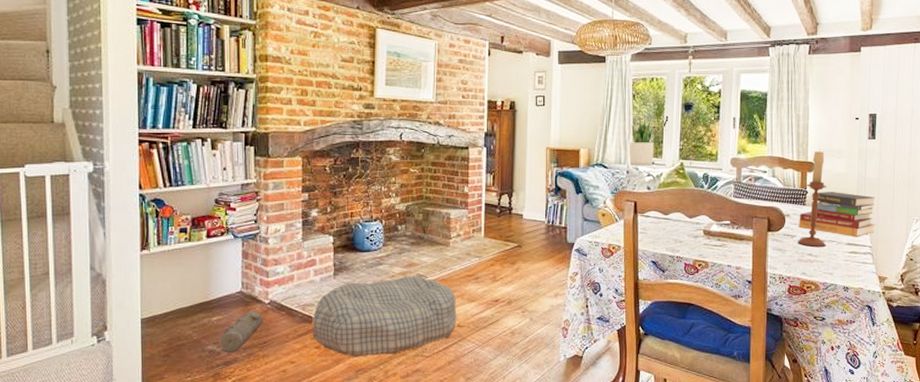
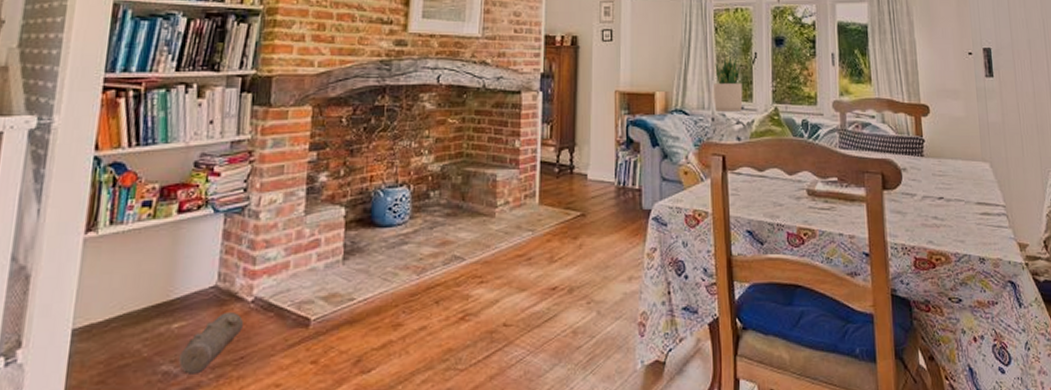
dog bed: present [312,276,457,357] -> none [308,258,503,375]
candlestick: present [798,149,827,248] -> none [919,89,952,209]
books: present [799,192,875,238] -> none [917,140,1007,195]

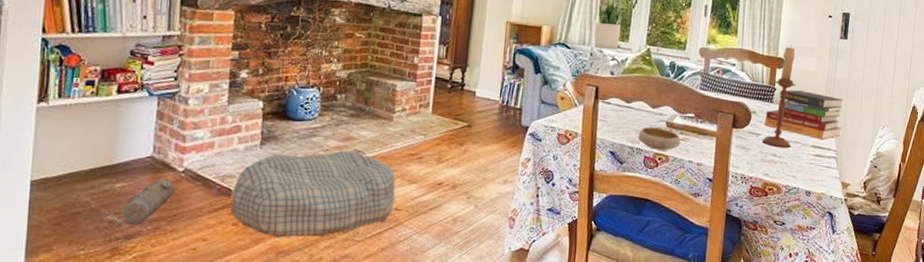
dog bed: none [308,258,503,375] -> present [230,150,396,238]
bowl: none [776,197,826,224] -> present [637,127,680,151]
books: none [917,140,1007,195] -> present [764,90,843,140]
candlestick: none [919,89,952,209] -> present [763,45,796,148]

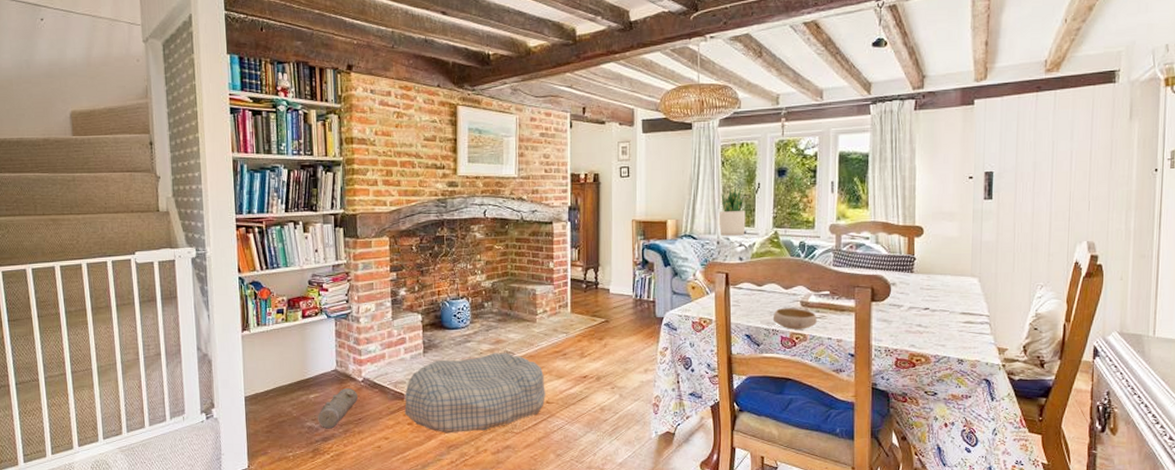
candlestick: present [763,45,796,148] -> none [905,212,937,318]
books: present [764,90,843,140] -> none [906,257,993,306]

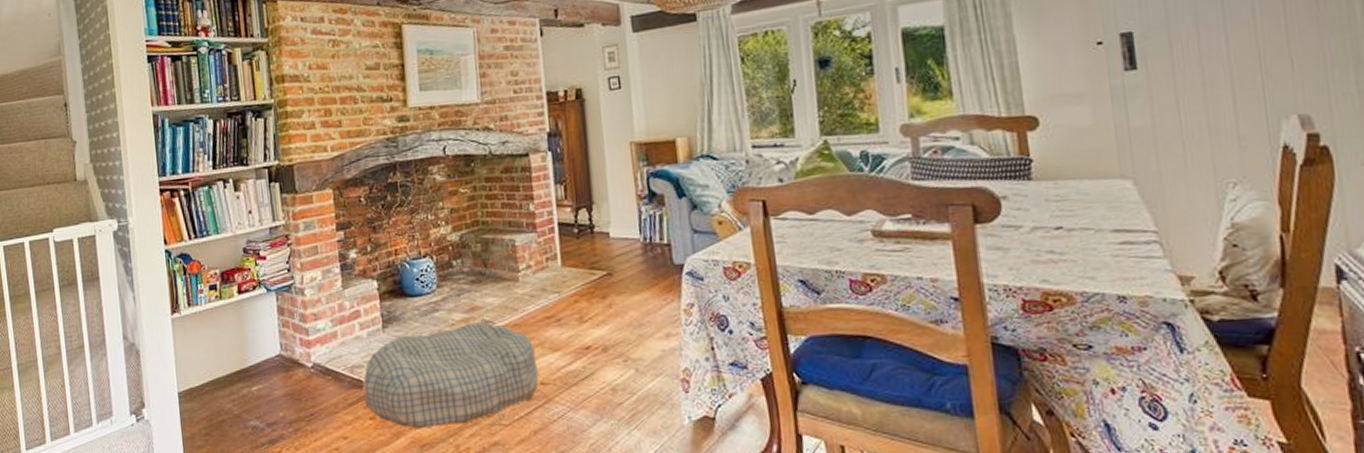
decorative log: present [318,388,358,429] -> none [262,377,308,429]
planter: present [720,187,746,236] -> none [744,88,783,153]
bowl: present [772,308,817,330] -> none [834,239,899,270]

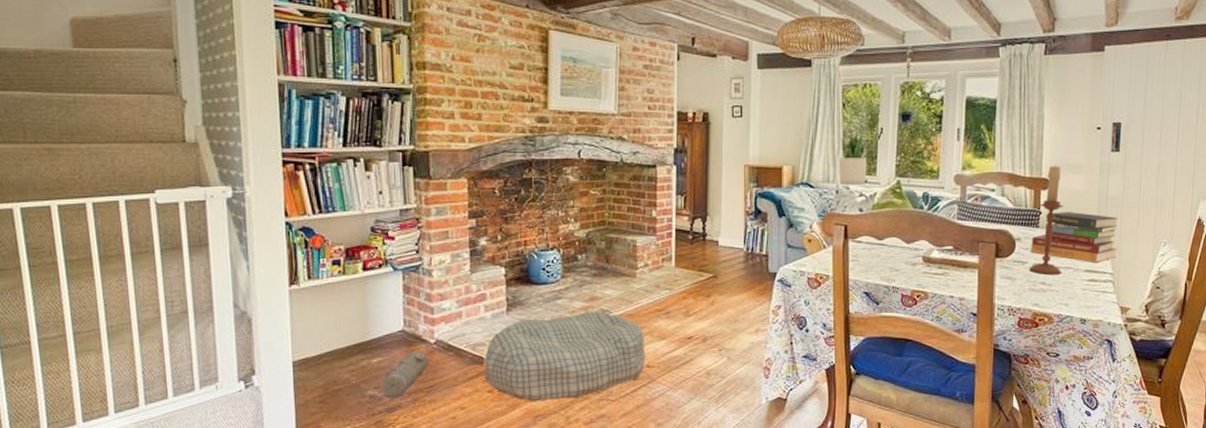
decorative log: none [262,377,308,429] -> present [381,351,429,398]
planter: none [744,88,783,153] -> present [839,132,867,185]
books: none [1023,154,1160,220] -> present [1030,212,1118,264]
candlestick: none [1027,95,1076,240] -> present [1030,163,1063,275]

